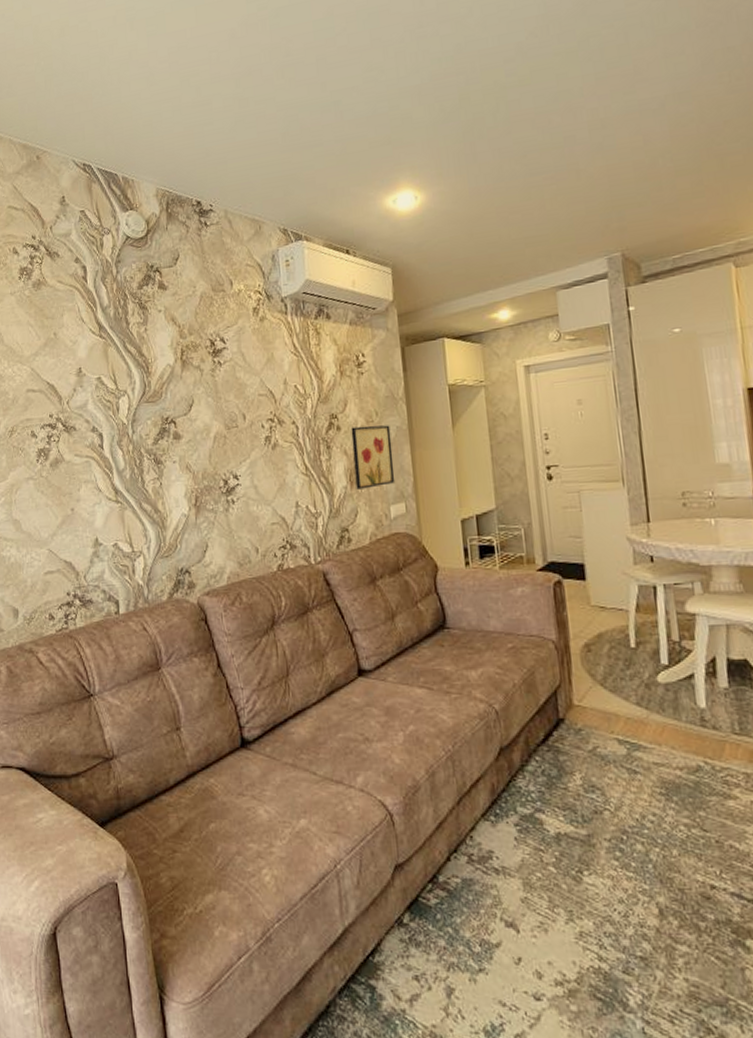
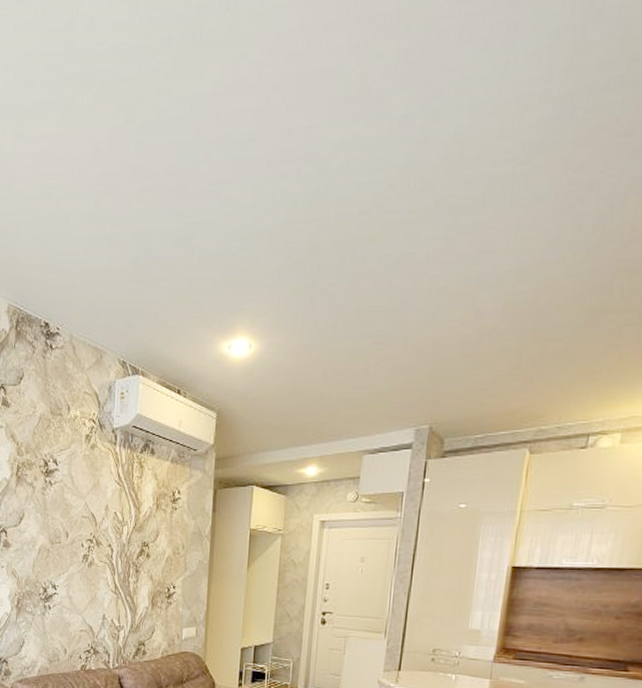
wall art: present [351,425,395,490] -> none [156,556,193,612]

